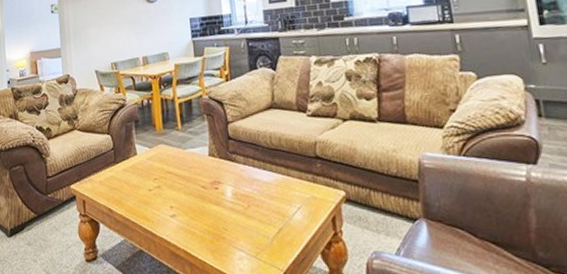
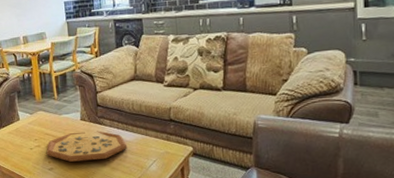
decorative tray: none [168,169,266,207] -> present [46,131,128,162]

